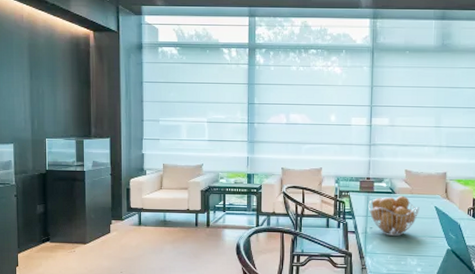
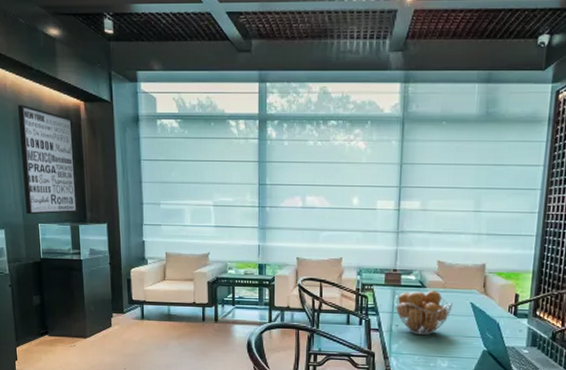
wall art: none [33,34,85,131] -> present [18,105,79,215]

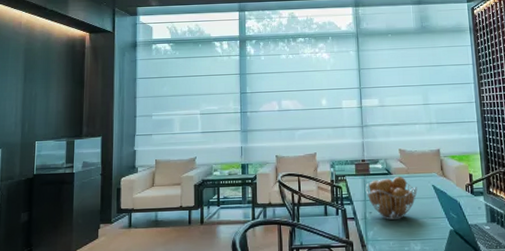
wall art: present [18,105,79,215] -> none [25,38,78,134]

